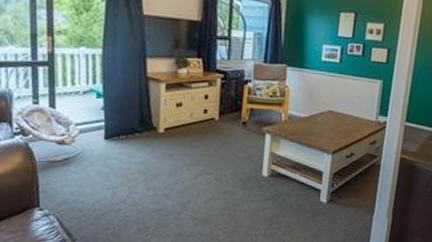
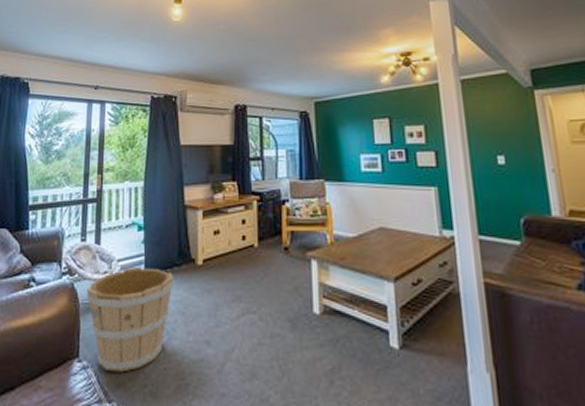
wooden bucket: none [43,130,135,219] -> present [86,266,174,373]

